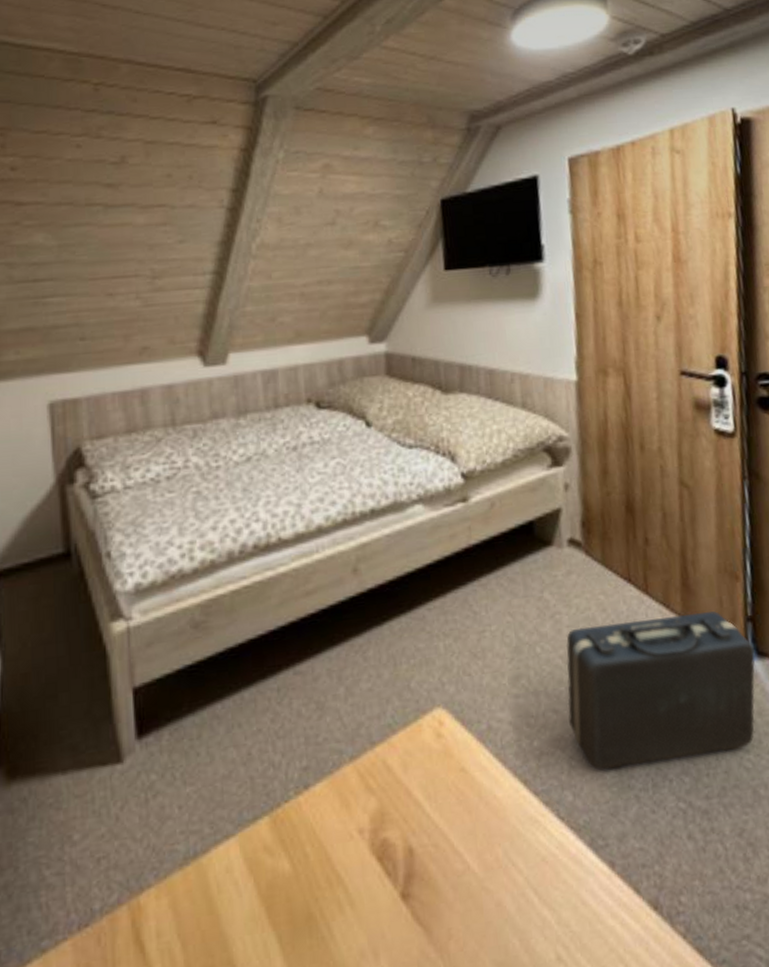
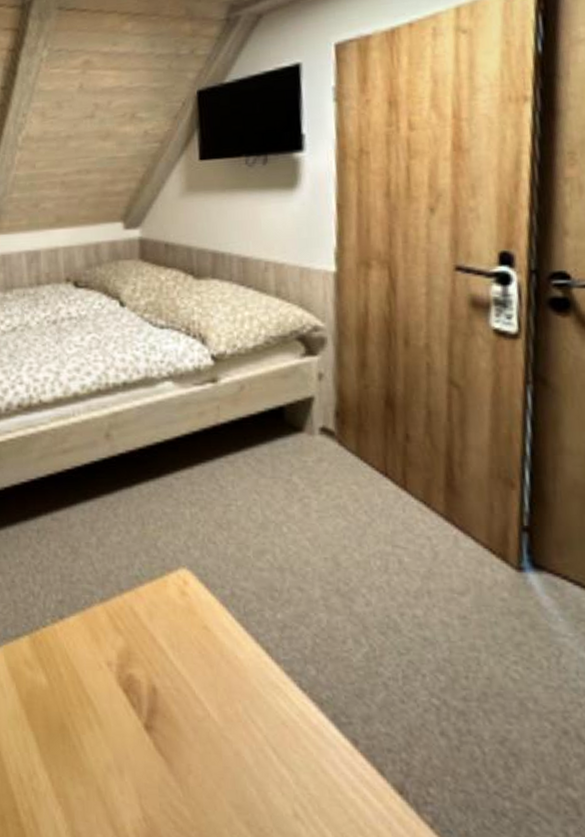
suitcase: present [565,611,755,770] -> none [313,514,530,659]

